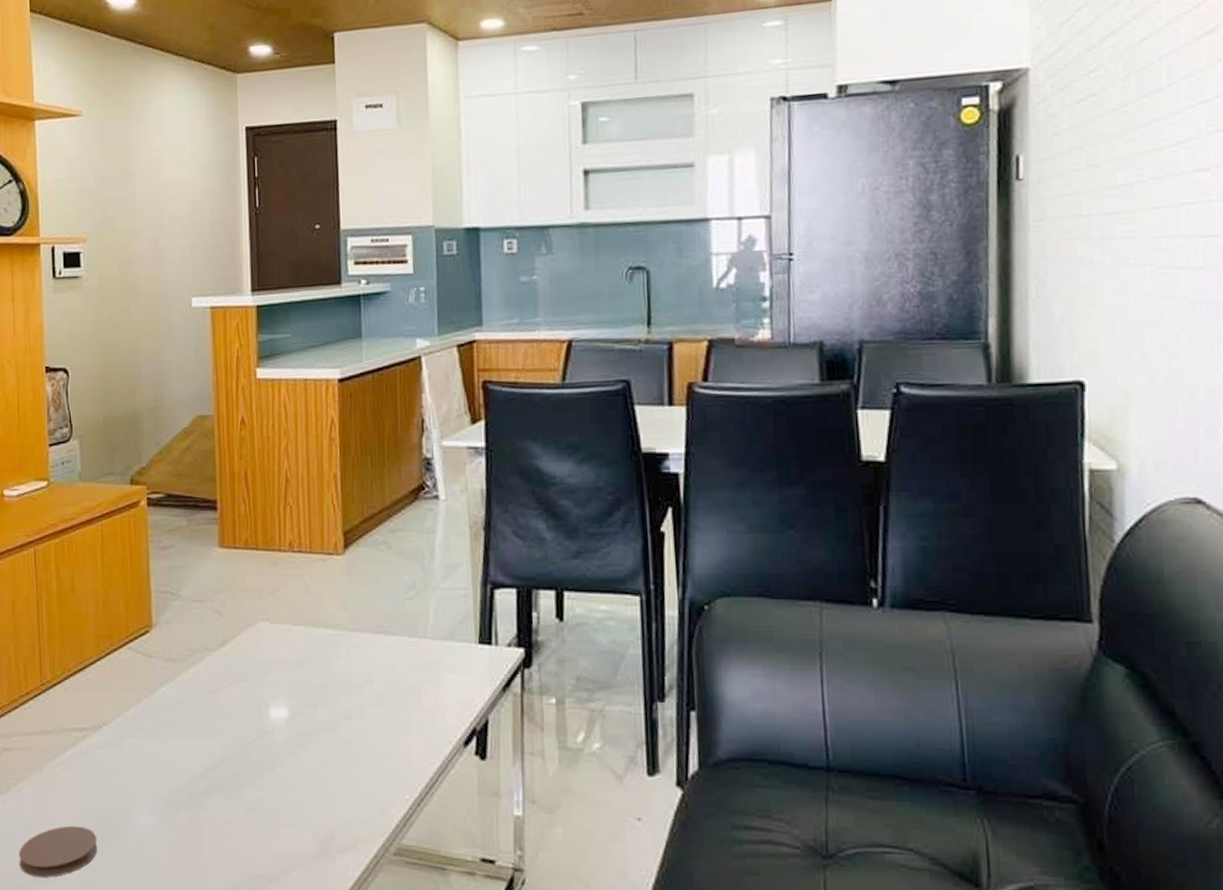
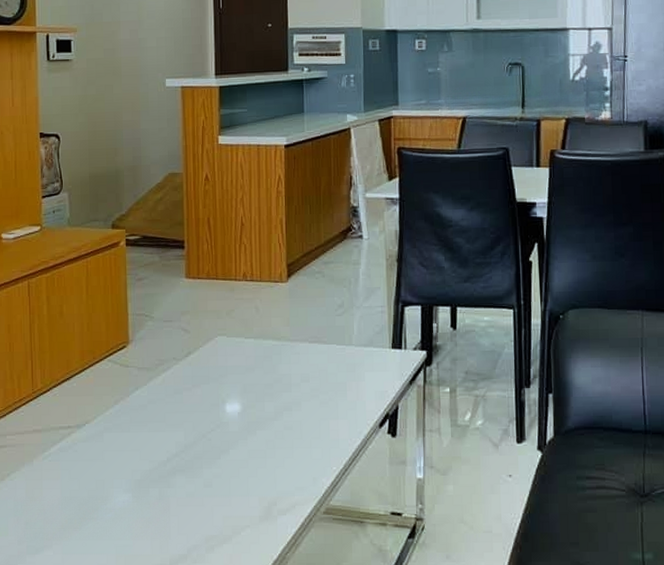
coaster: present [19,825,98,877] -> none [12,506,80,549]

